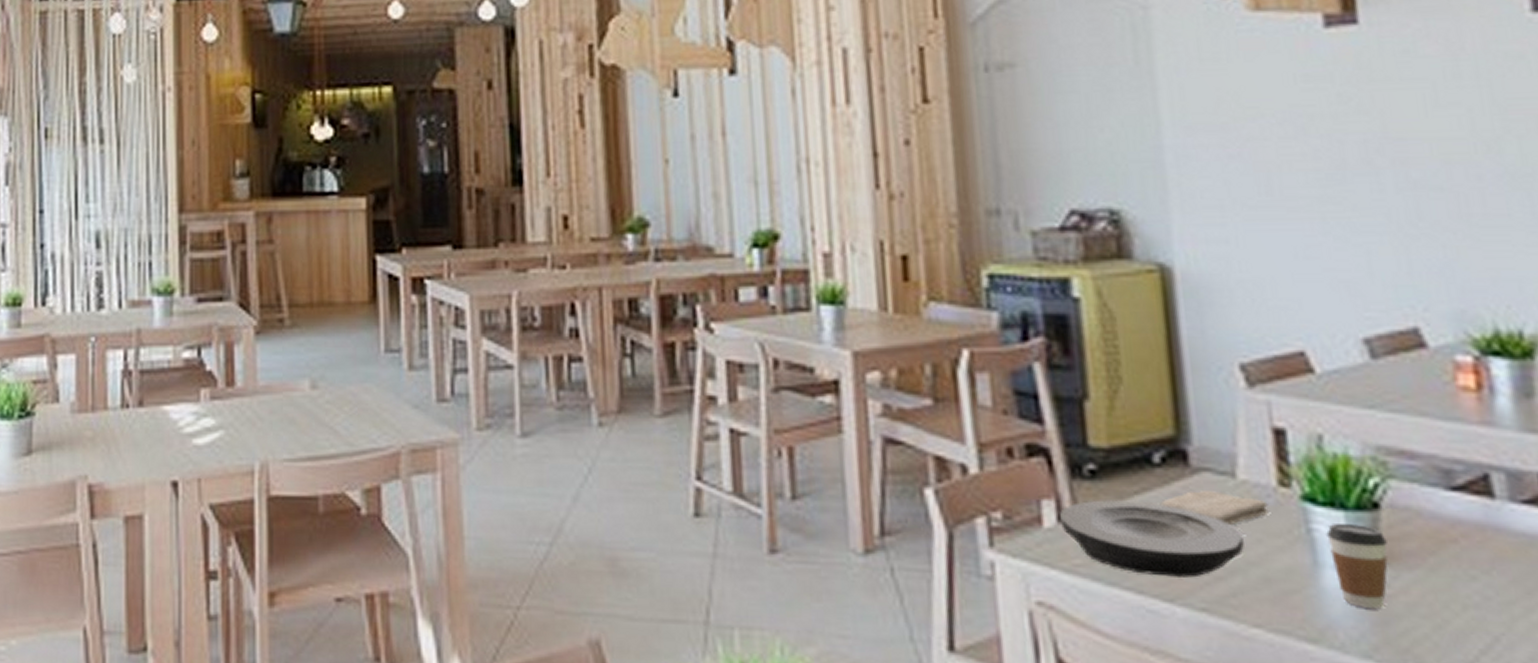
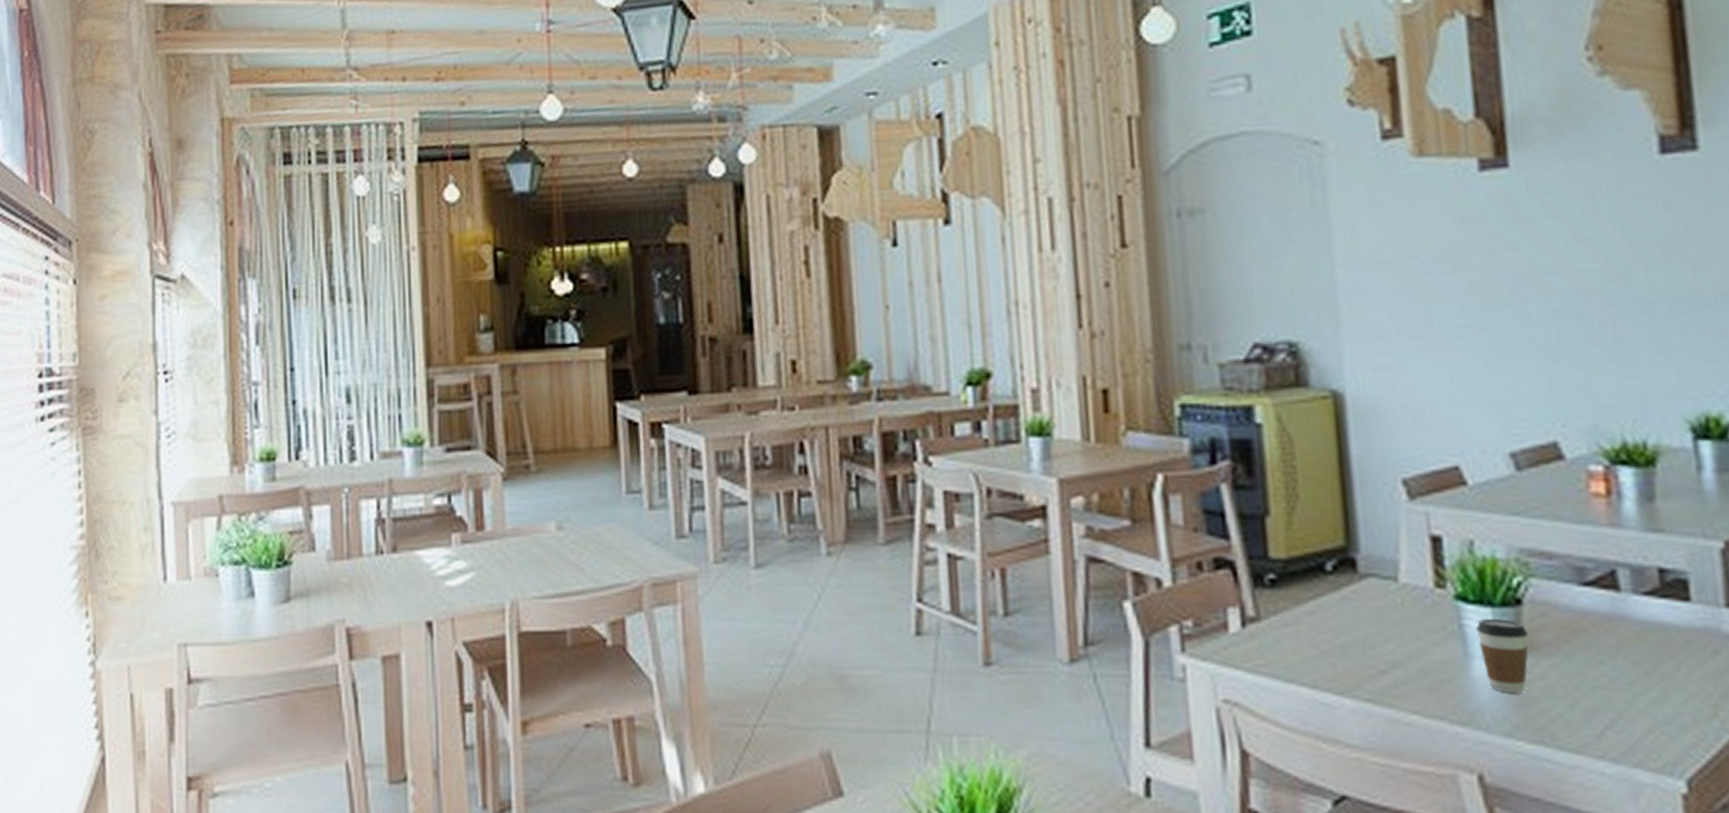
plate: present [1060,500,1244,578] -> none [1244,605,1405,672]
washcloth: present [1159,489,1269,526] -> none [1331,593,1427,625]

